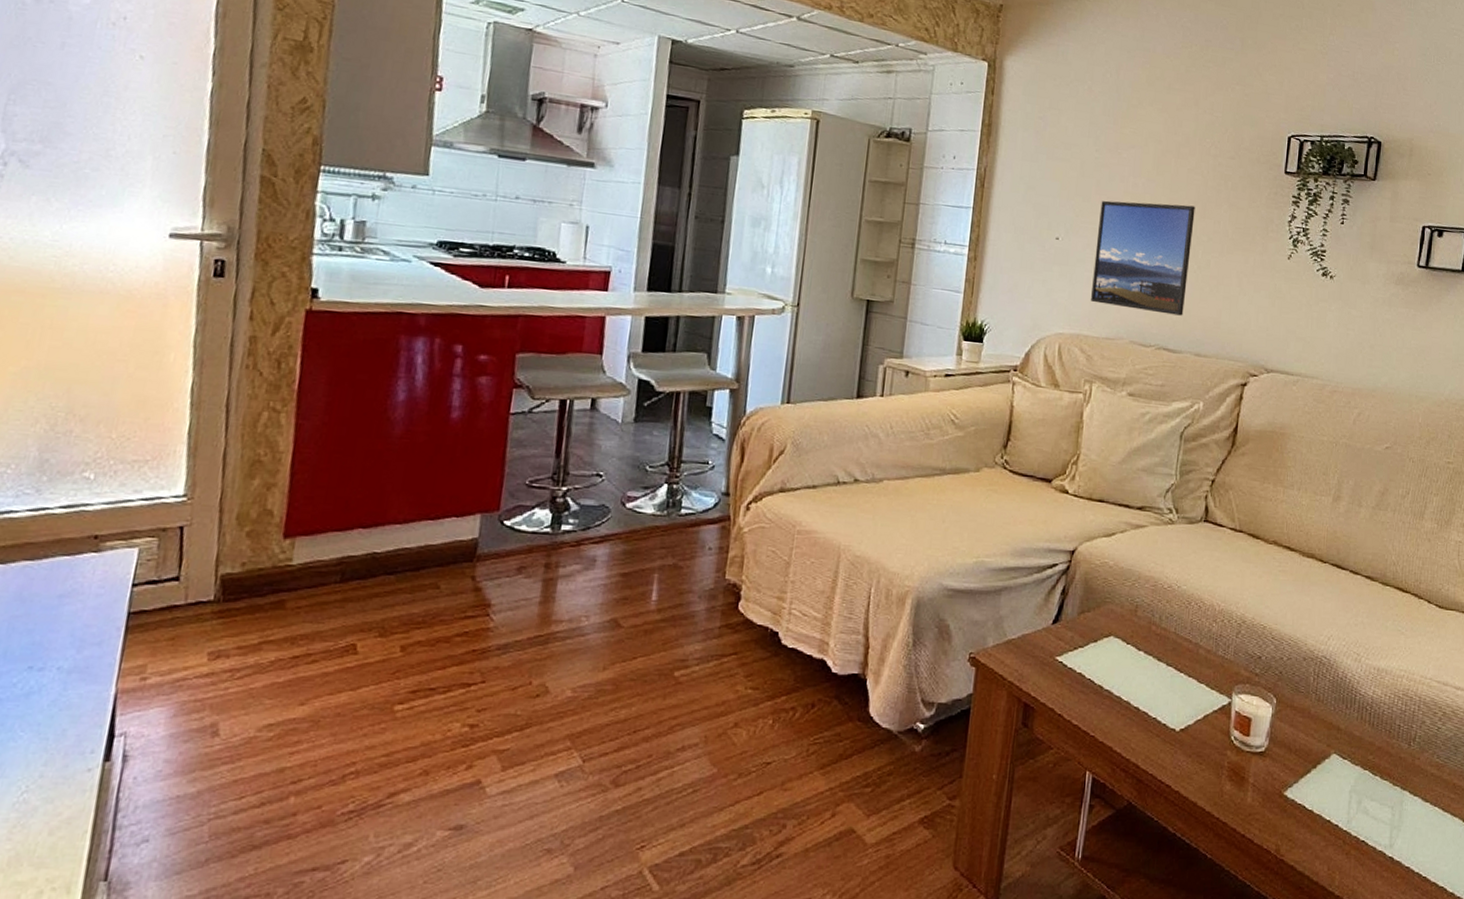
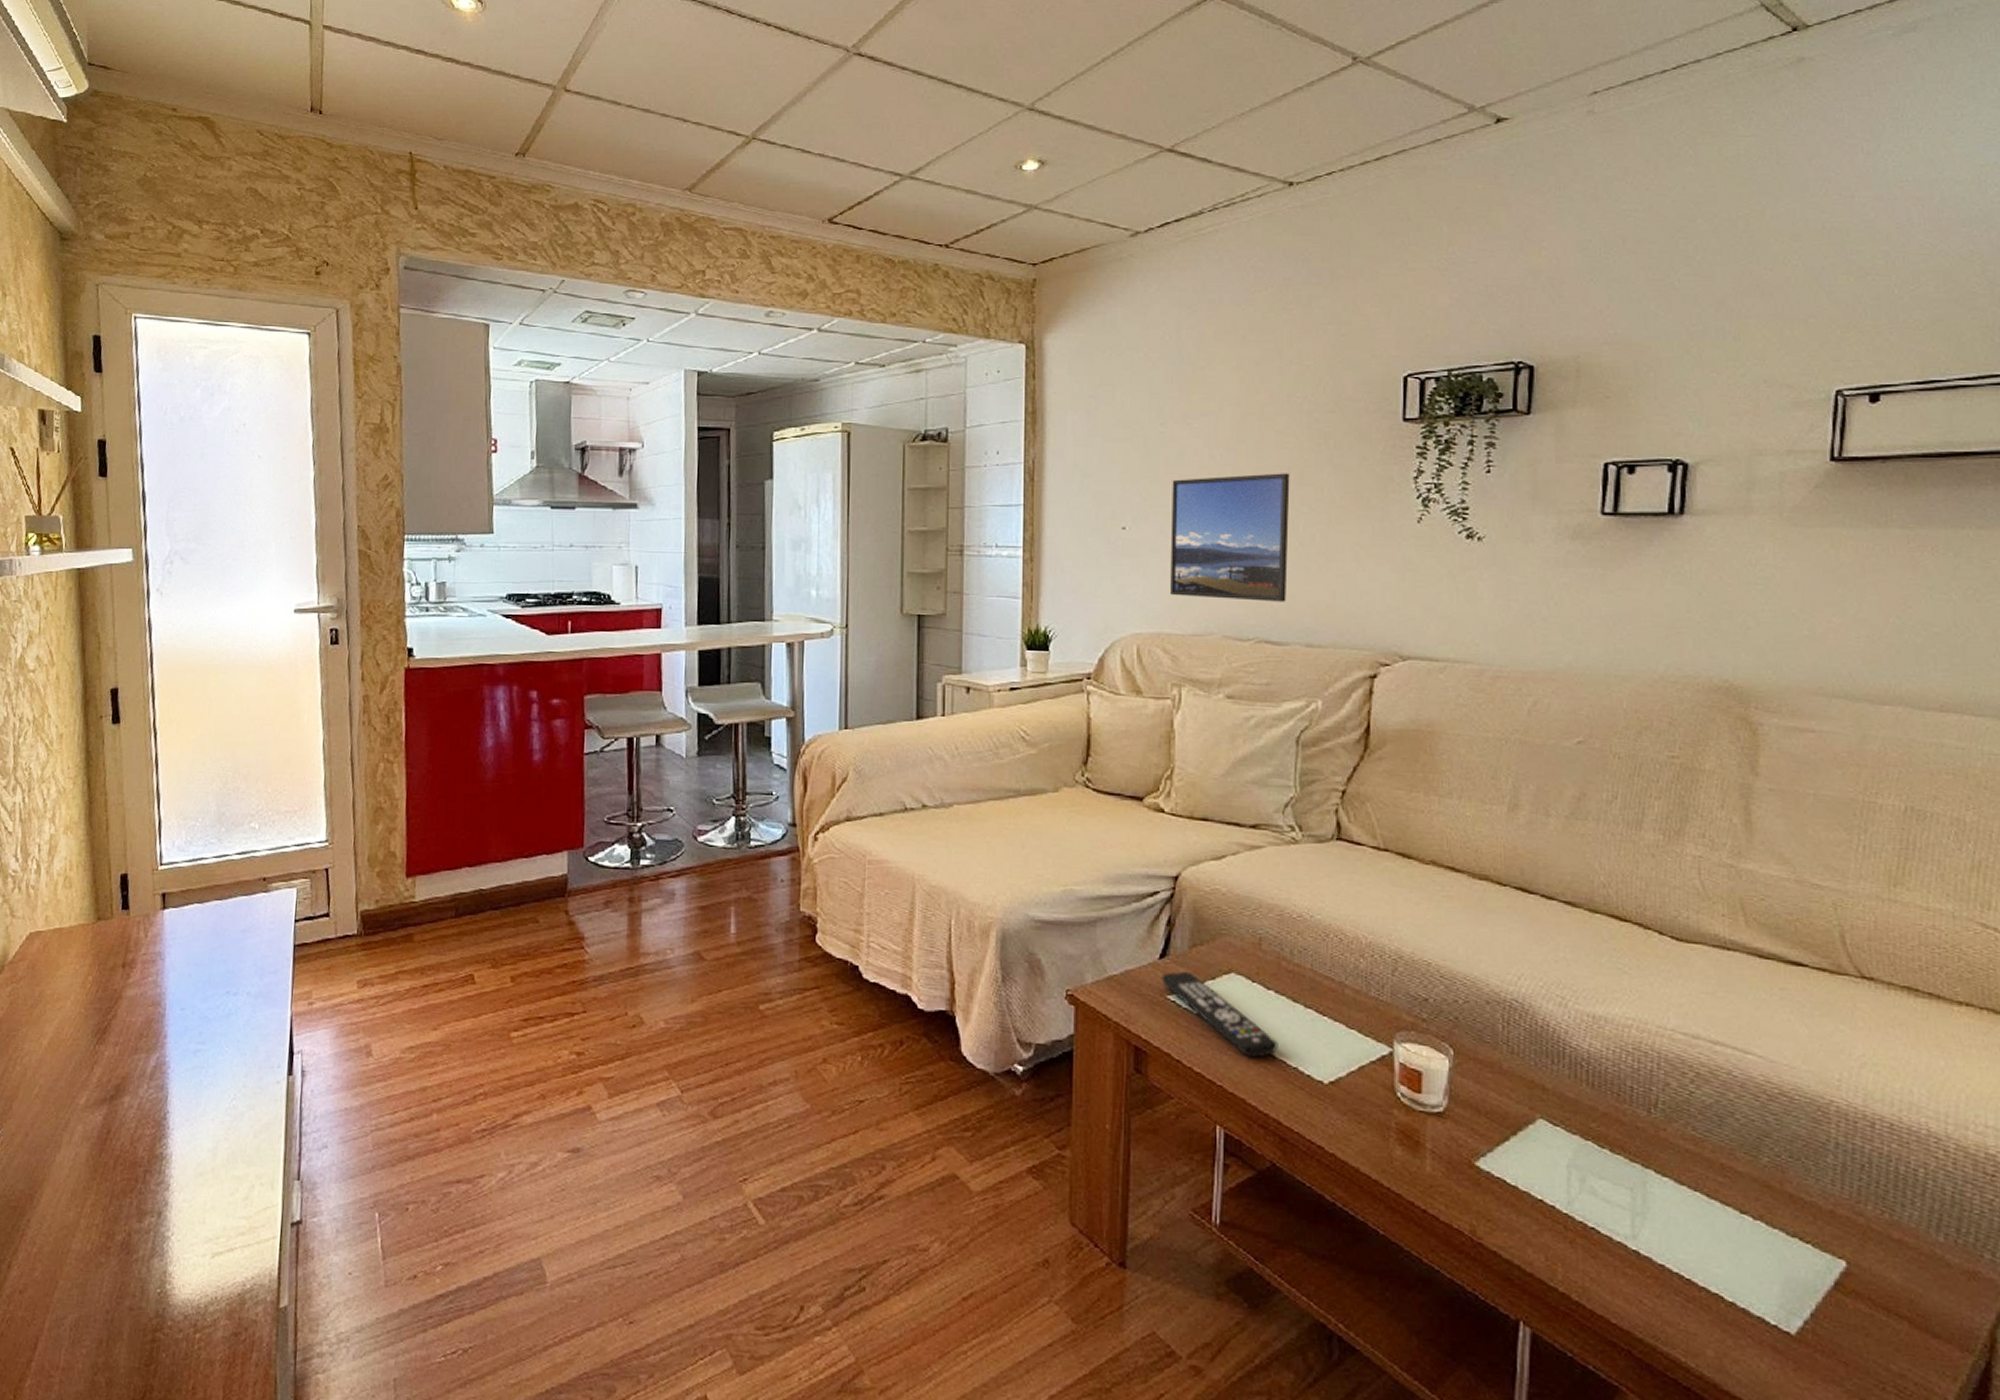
remote control: none [1052,635,1143,711] -> present [1161,971,1278,1058]

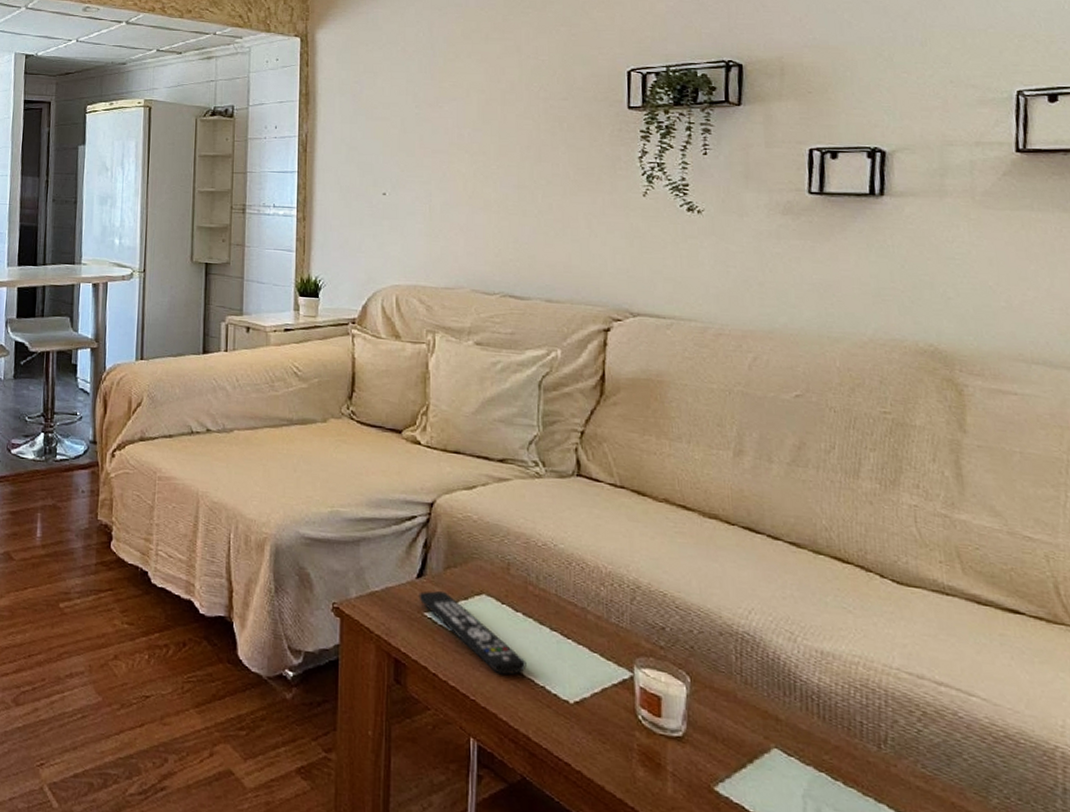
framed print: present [1170,473,1290,602] -> none [425,150,530,262]

